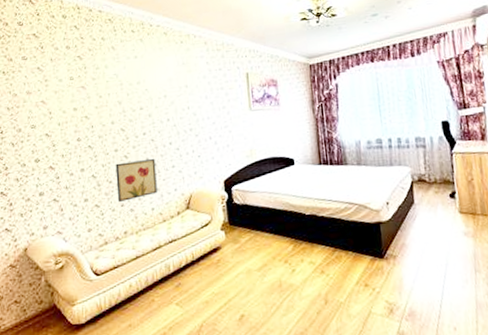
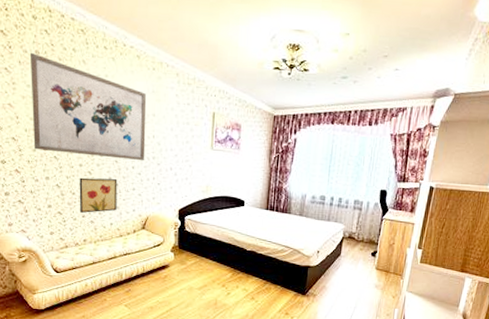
wall art: none [62,48,182,143] -> present [31,52,147,161]

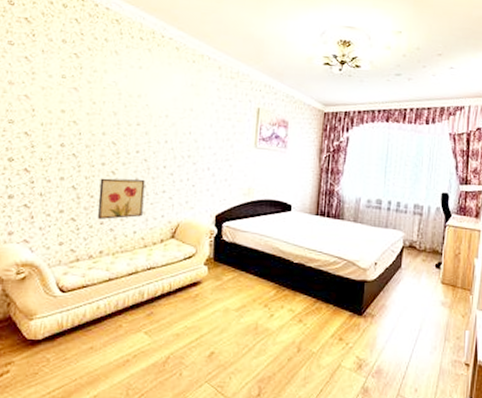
wall art: present [31,52,147,161] -> none [49,41,184,160]

